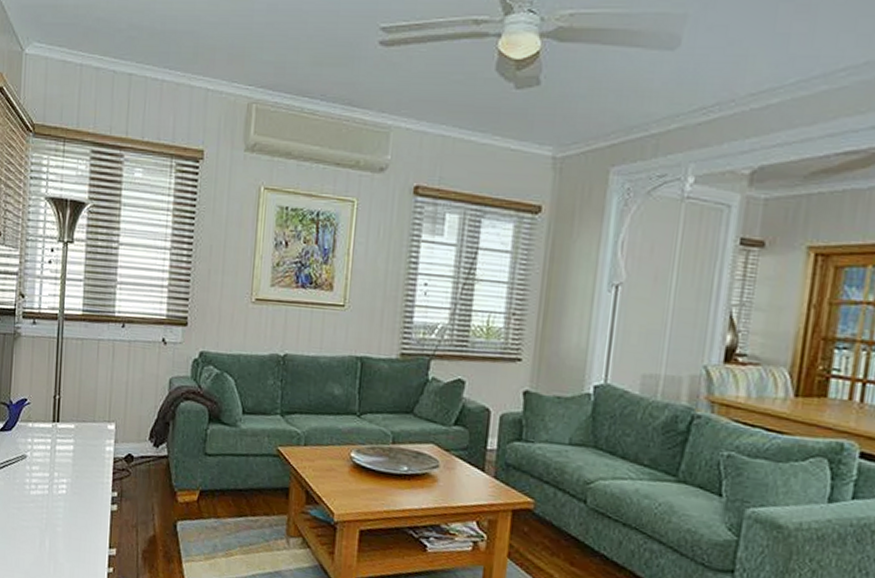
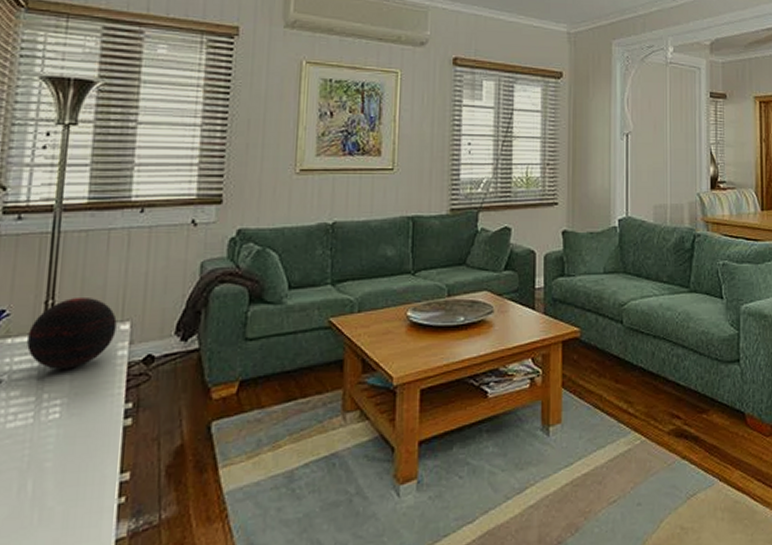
decorative orb: none [42,396,105,456] -> present [27,296,117,369]

